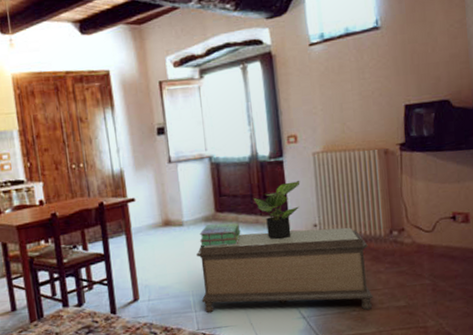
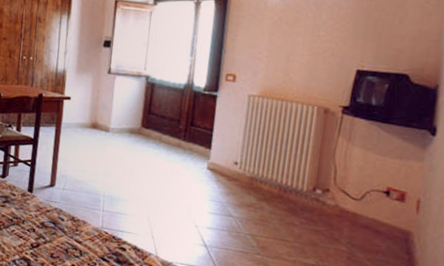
bench: present [196,227,374,314] -> none [110,152,287,258]
stack of books: present [199,222,241,247] -> none [120,136,162,161]
potted plant: present [253,180,300,240] -> none [180,116,230,168]

